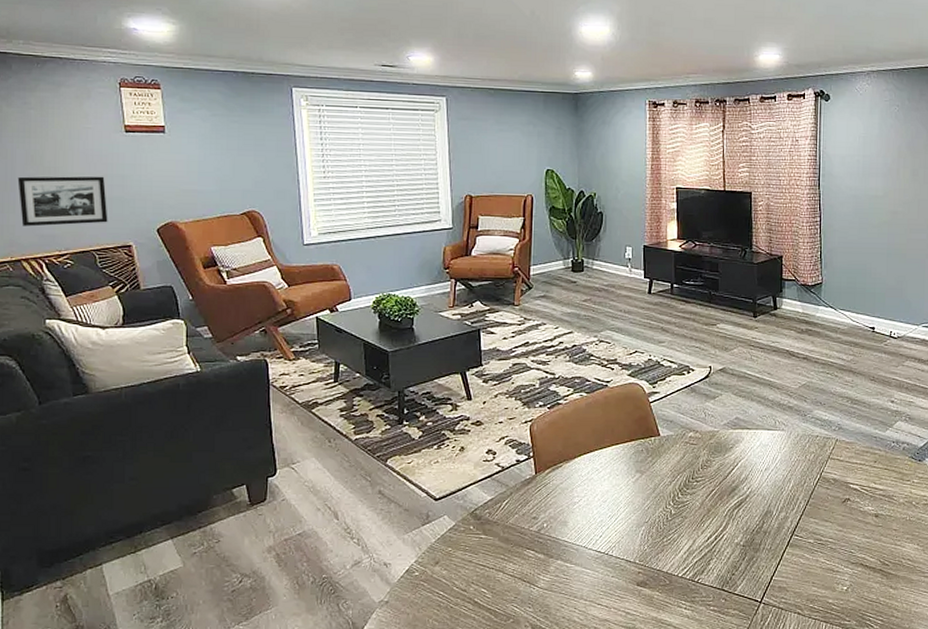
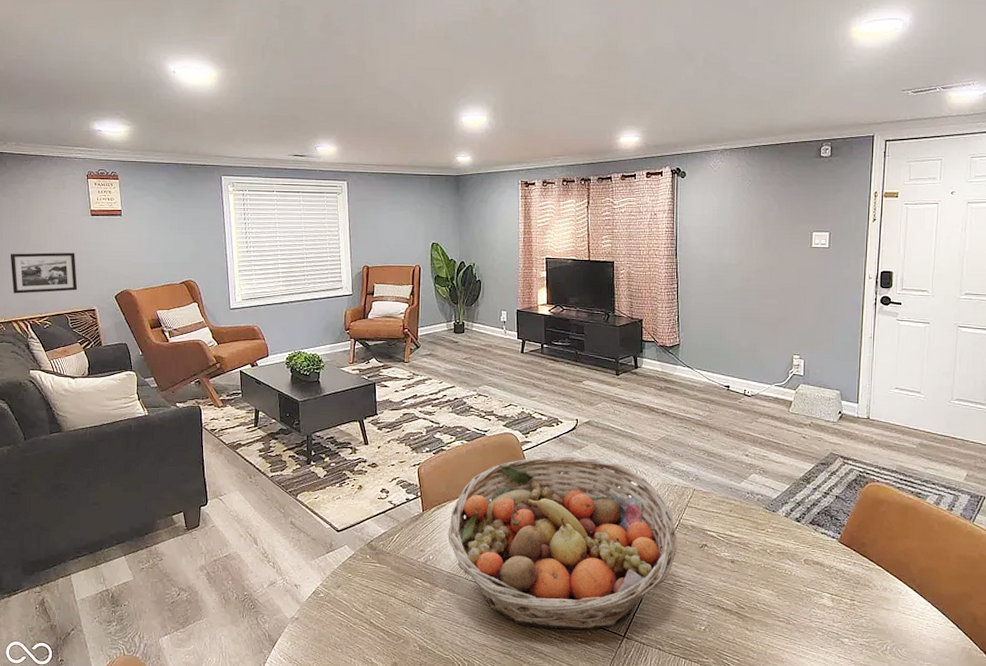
fruit basket: none [564,407,819,598] -> present [448,456,678,630]

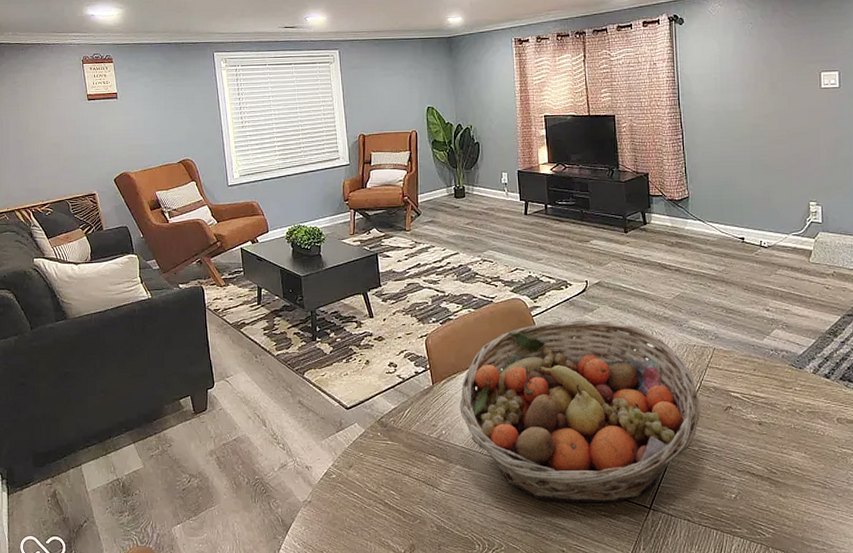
picture frame: present [10,252,78,294] -> none [10,138,77,183]

